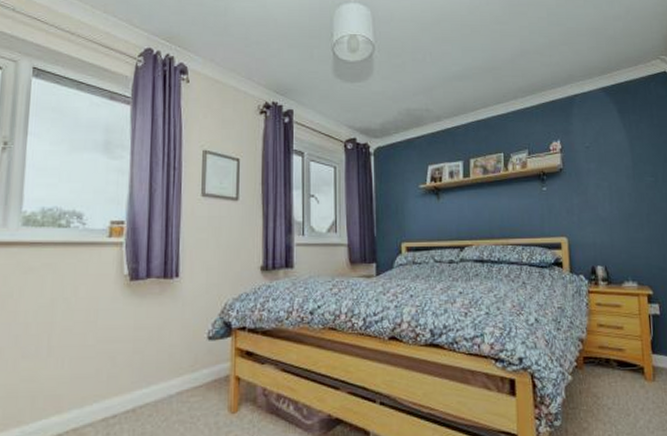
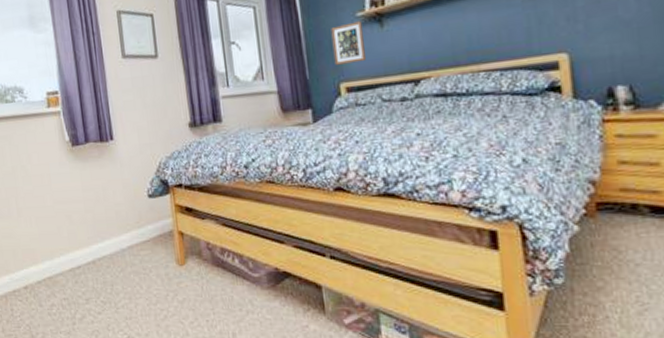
picture frame: none [398,192,424,227] -> present [331,21,366,65]

